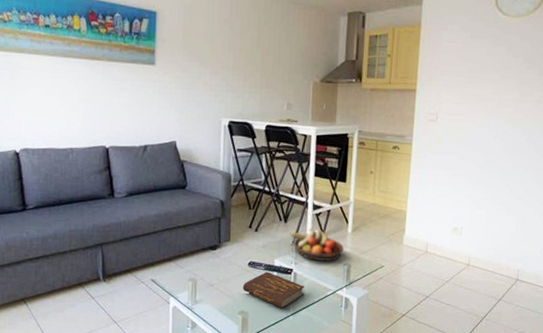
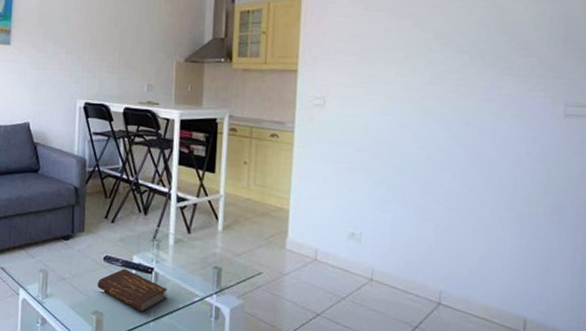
fruit bowl: present [289,228,344,261] -> none [150,222,213,263]

